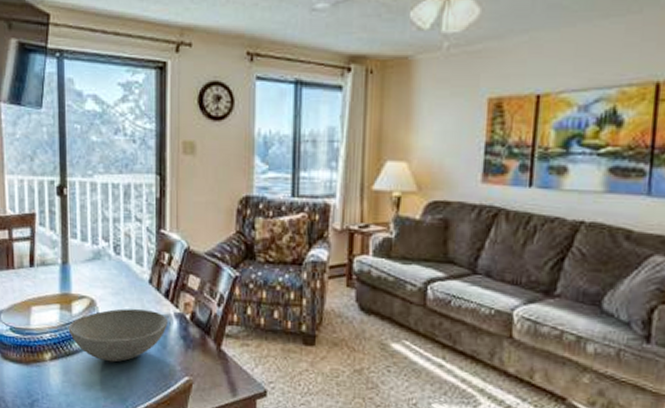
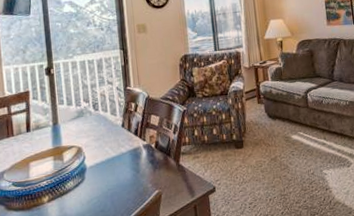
bowl: present [68,308,168,362] -> none [61,146,139,193]

